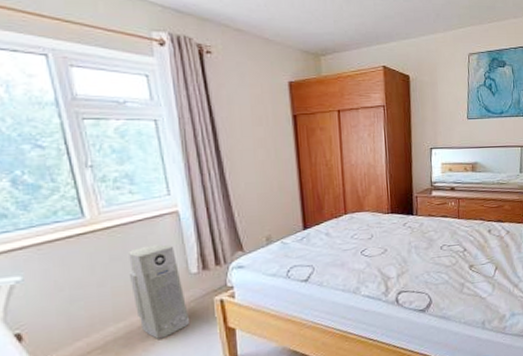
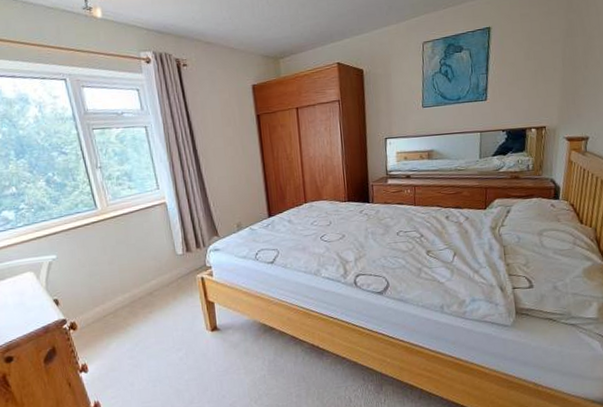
air purifier: present [128,244,191,339] -> none [130,230,179,308]

